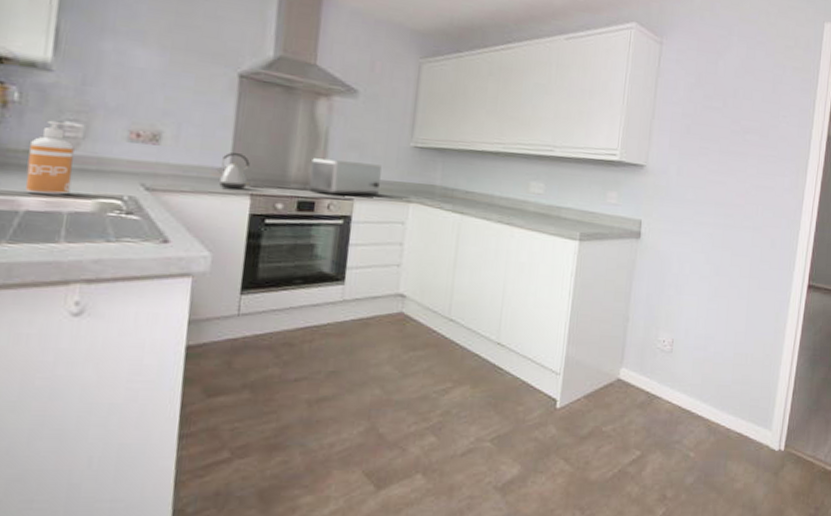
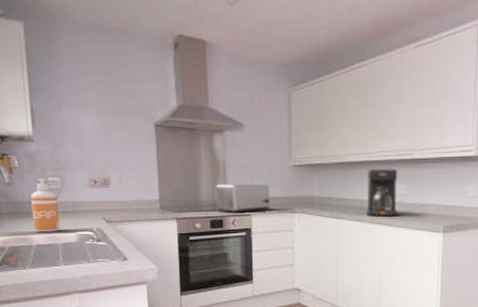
kettle: present [216,153,250,190] -> none [150,187,174,215]
coffee maker: none [496,162,536,218] -> present [367,169,398,217]

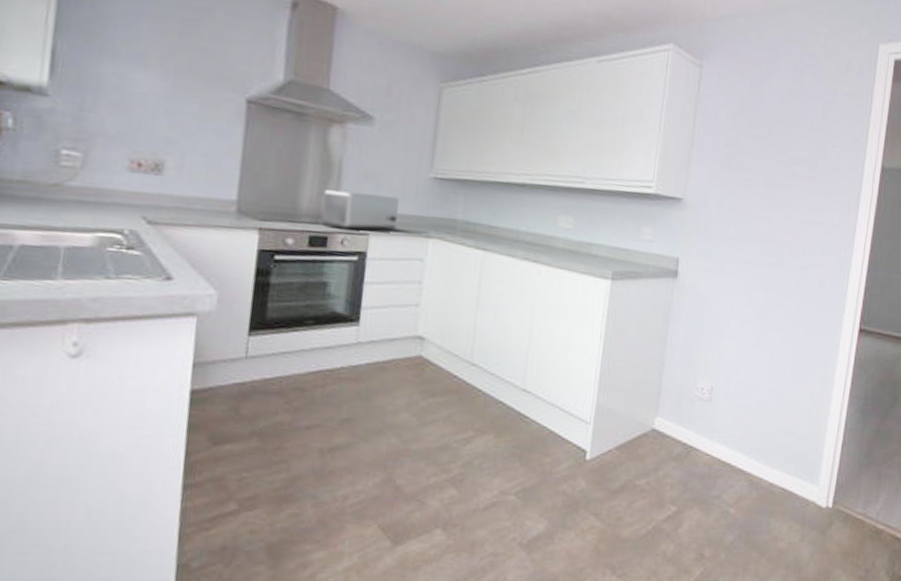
soap dispenser: present [31,178,60,233] -> none [20,148,72,229]
coffee maker: present [367,169,398,217] -> none [521,194,565,255]

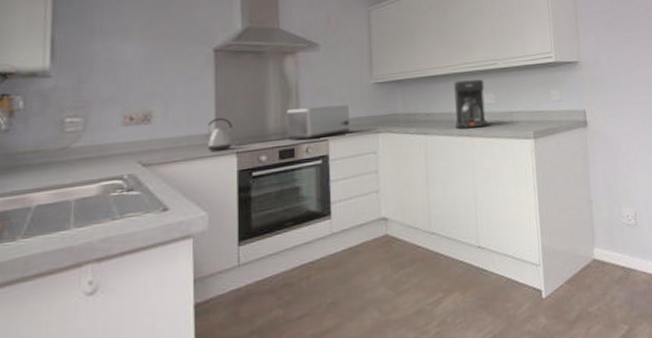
kettle: none [222,184,258,223] -> present [203,118,234,152]
coffee maker: none [521,194,565,255] -> present [453,79,488,129]

